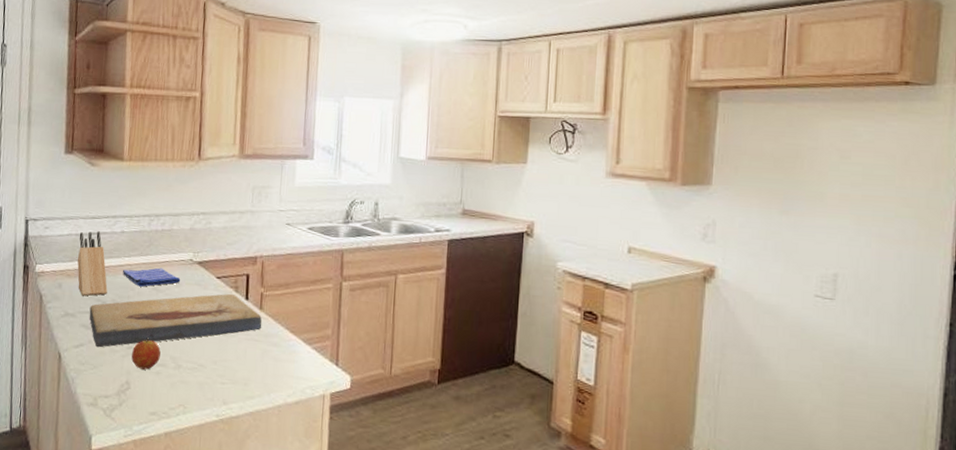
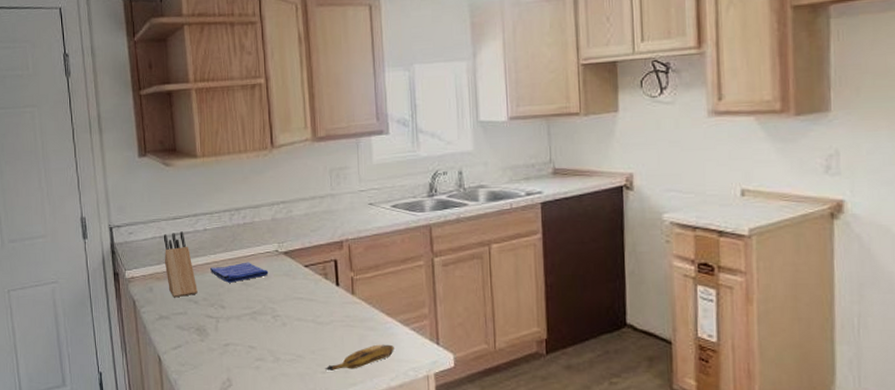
fish fossil: present [89,294,262,348] -> none [182,282,356,348]
fruit: present [131,336,161,370] -> none [229,332,258,365]
banana: none [224,360,295,383] -> present [324,344,394,370]

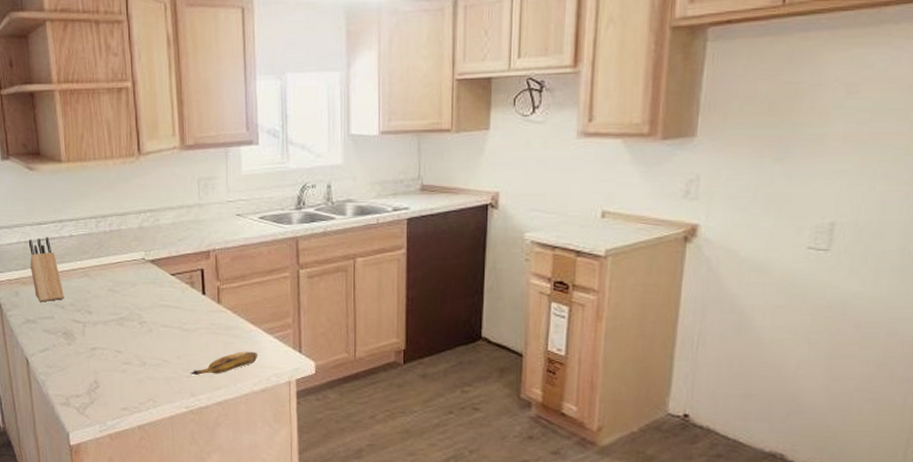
dish towel: present [210,262,269,283] -> none [77,269,135,289]

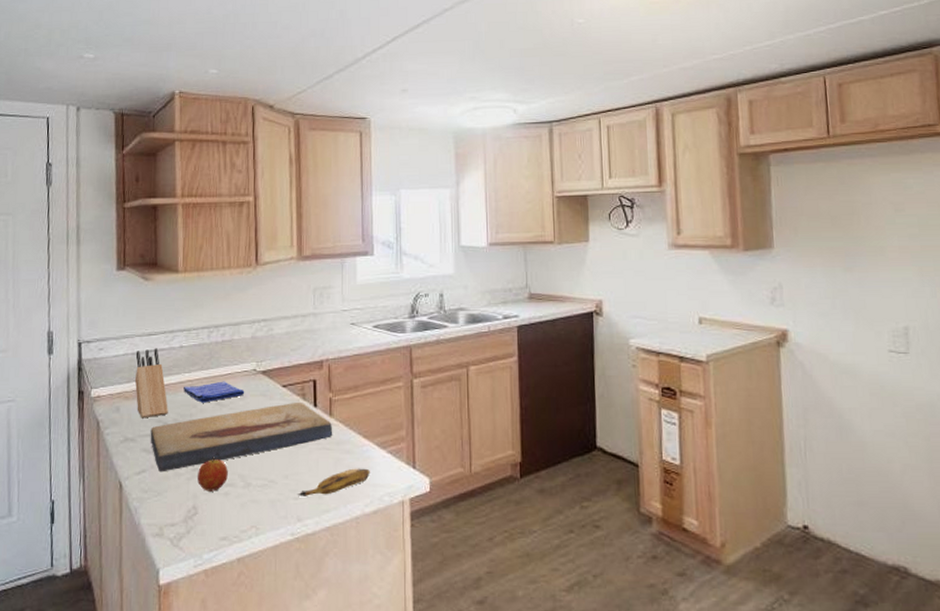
fish fossil: none [49,290,222,351] -> present [150,403,333,472]
dish towel: none [77,269,135,289] -> present [184,381,245,403]
fruit: none [96,337,124,369] -> present [198,455,228,492]

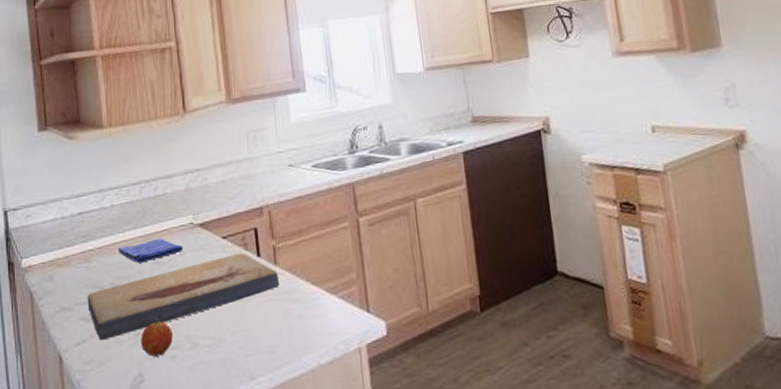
knife block: present [135,348,168,419] -> none [65,209,104,286]
banana: present [297,468,370,496] -> none [247,316,322,353]

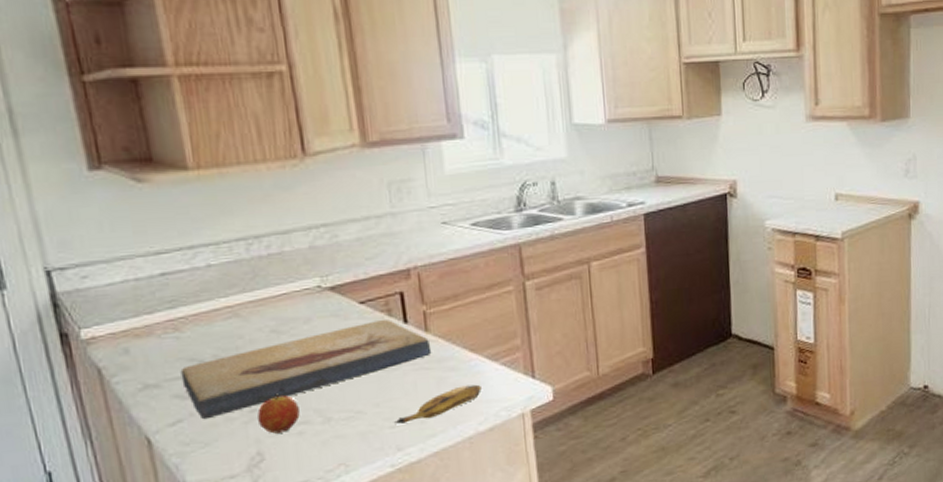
dish towel: present [119,238,183,263] -> none [221,303,309,332]
banana: none [247,316,322,353] -> present [393,384,482,424]

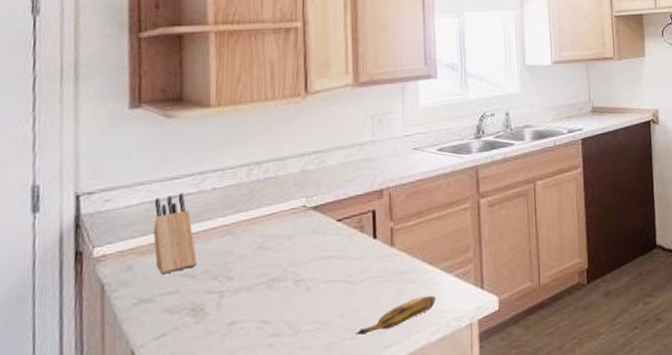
knife block: none [140,270,203,359] -> present [153,193,197,275]
fish fossil: present [180,320,432,420] -> none [173,236,395,333]
fruit: present [257,392,300,434] -> none [234,305,272,346]

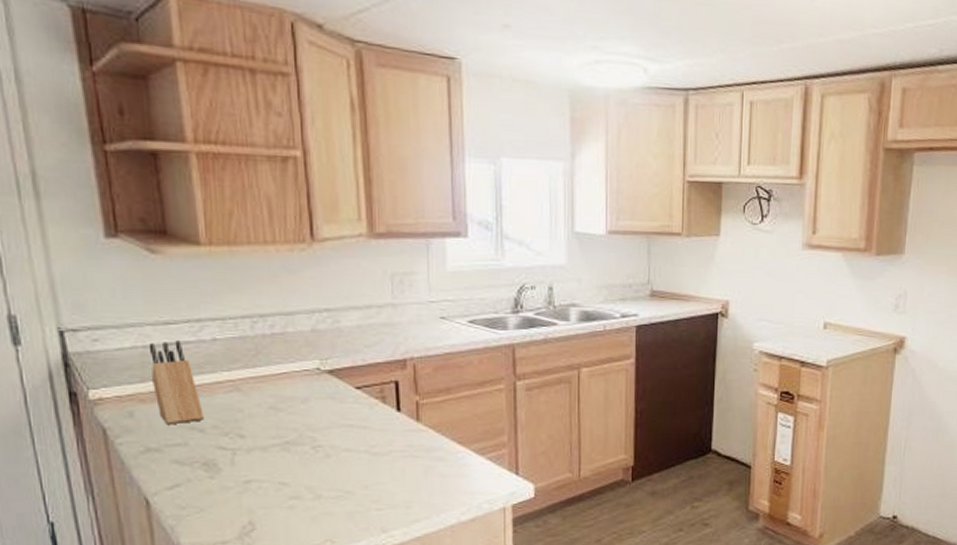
banana: present [354,295,436,335] -> none [380,476,466,507]

